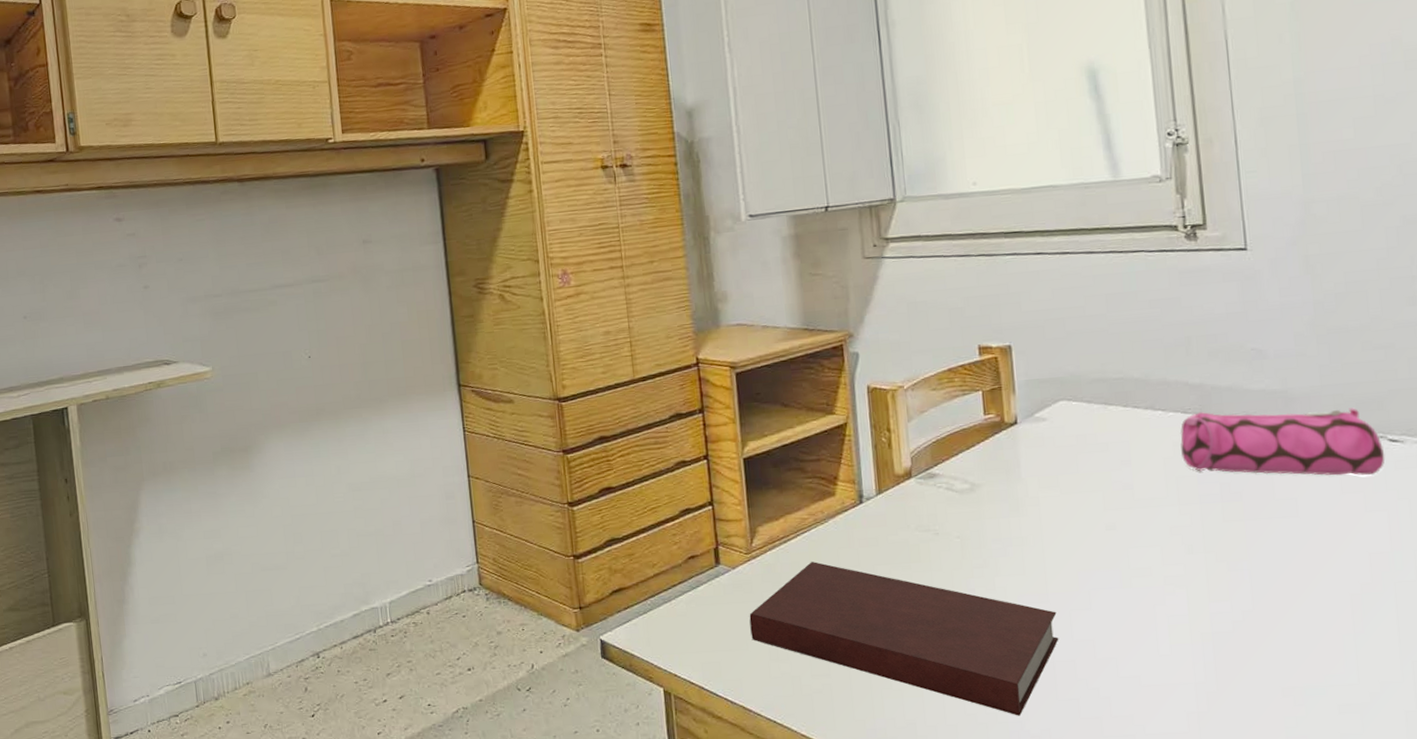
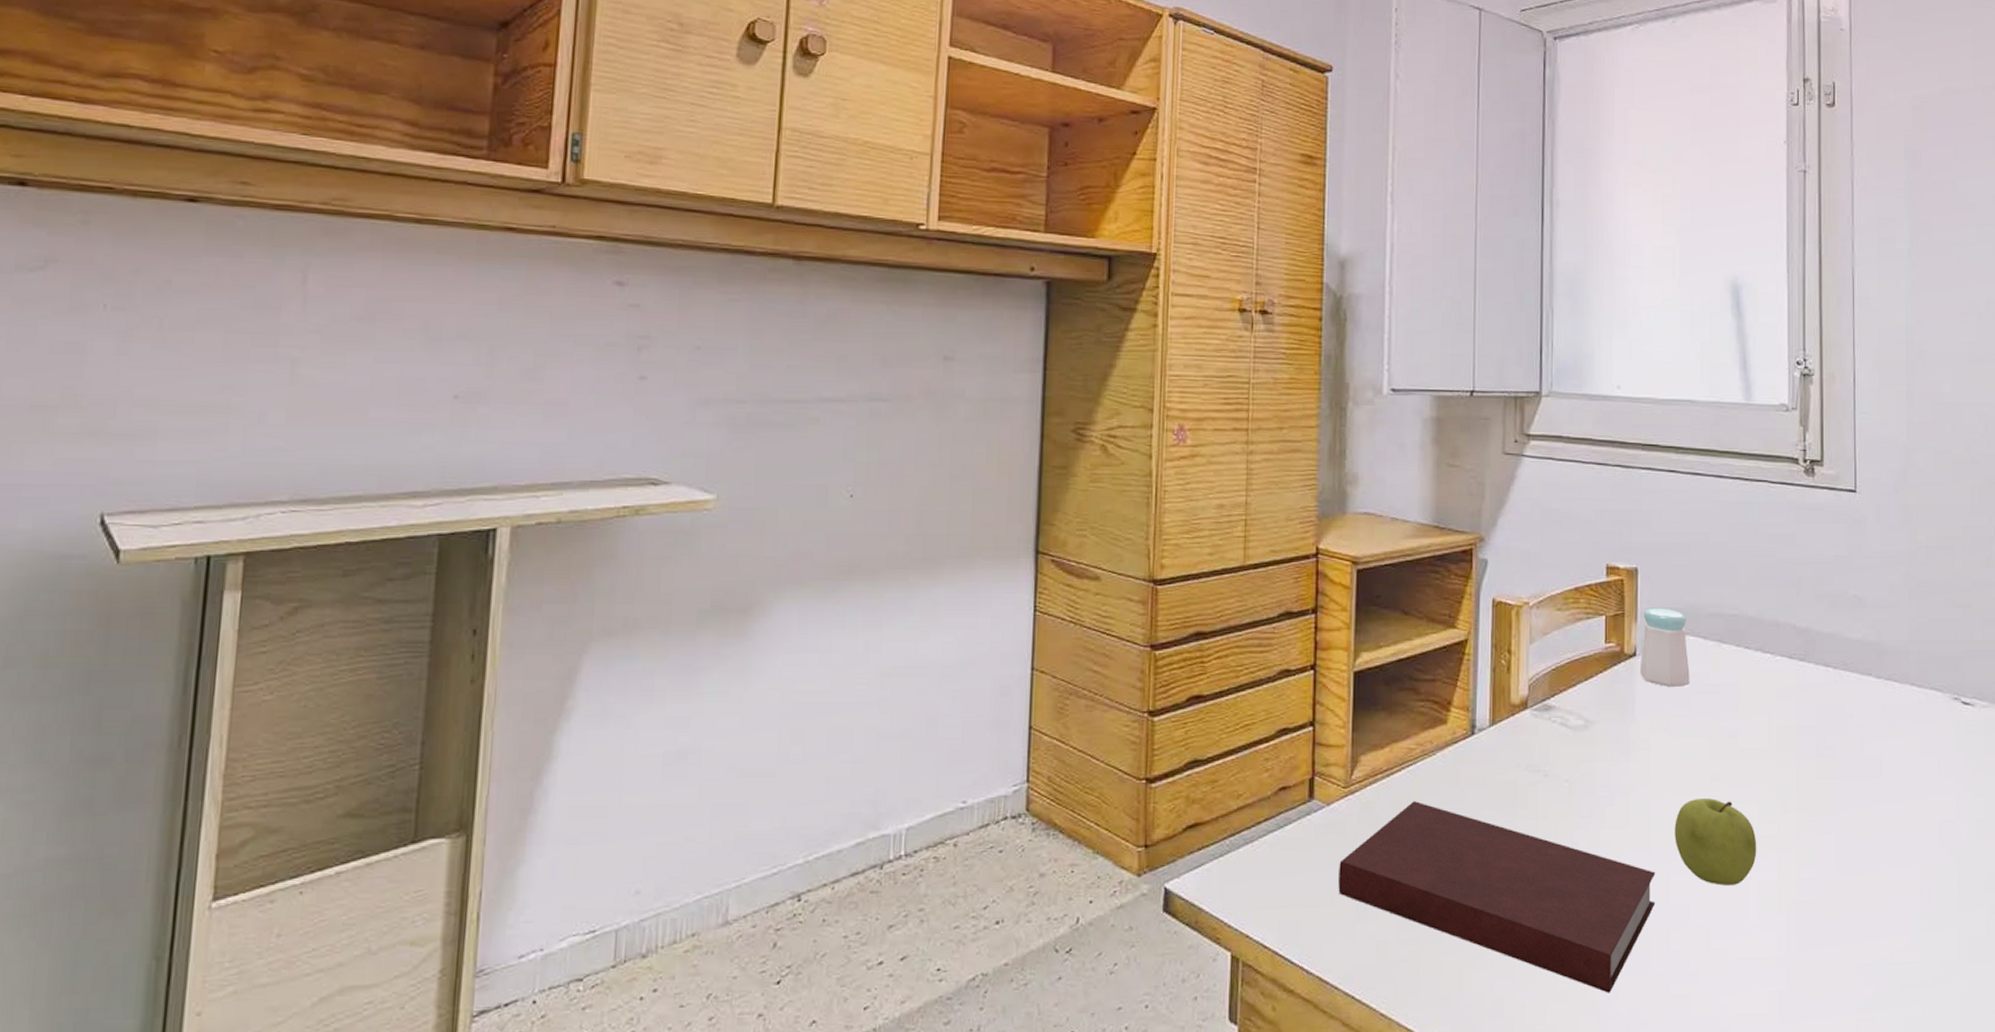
salt shaker: none [1021,378,1077,449] -> present [1640,608,1690,687]
fruit: none [1072,545,1163,621] -> present [1675,798,1757,886]
pencil case: present [1180,408,1385,476] -> none [1785,659,1958,738]

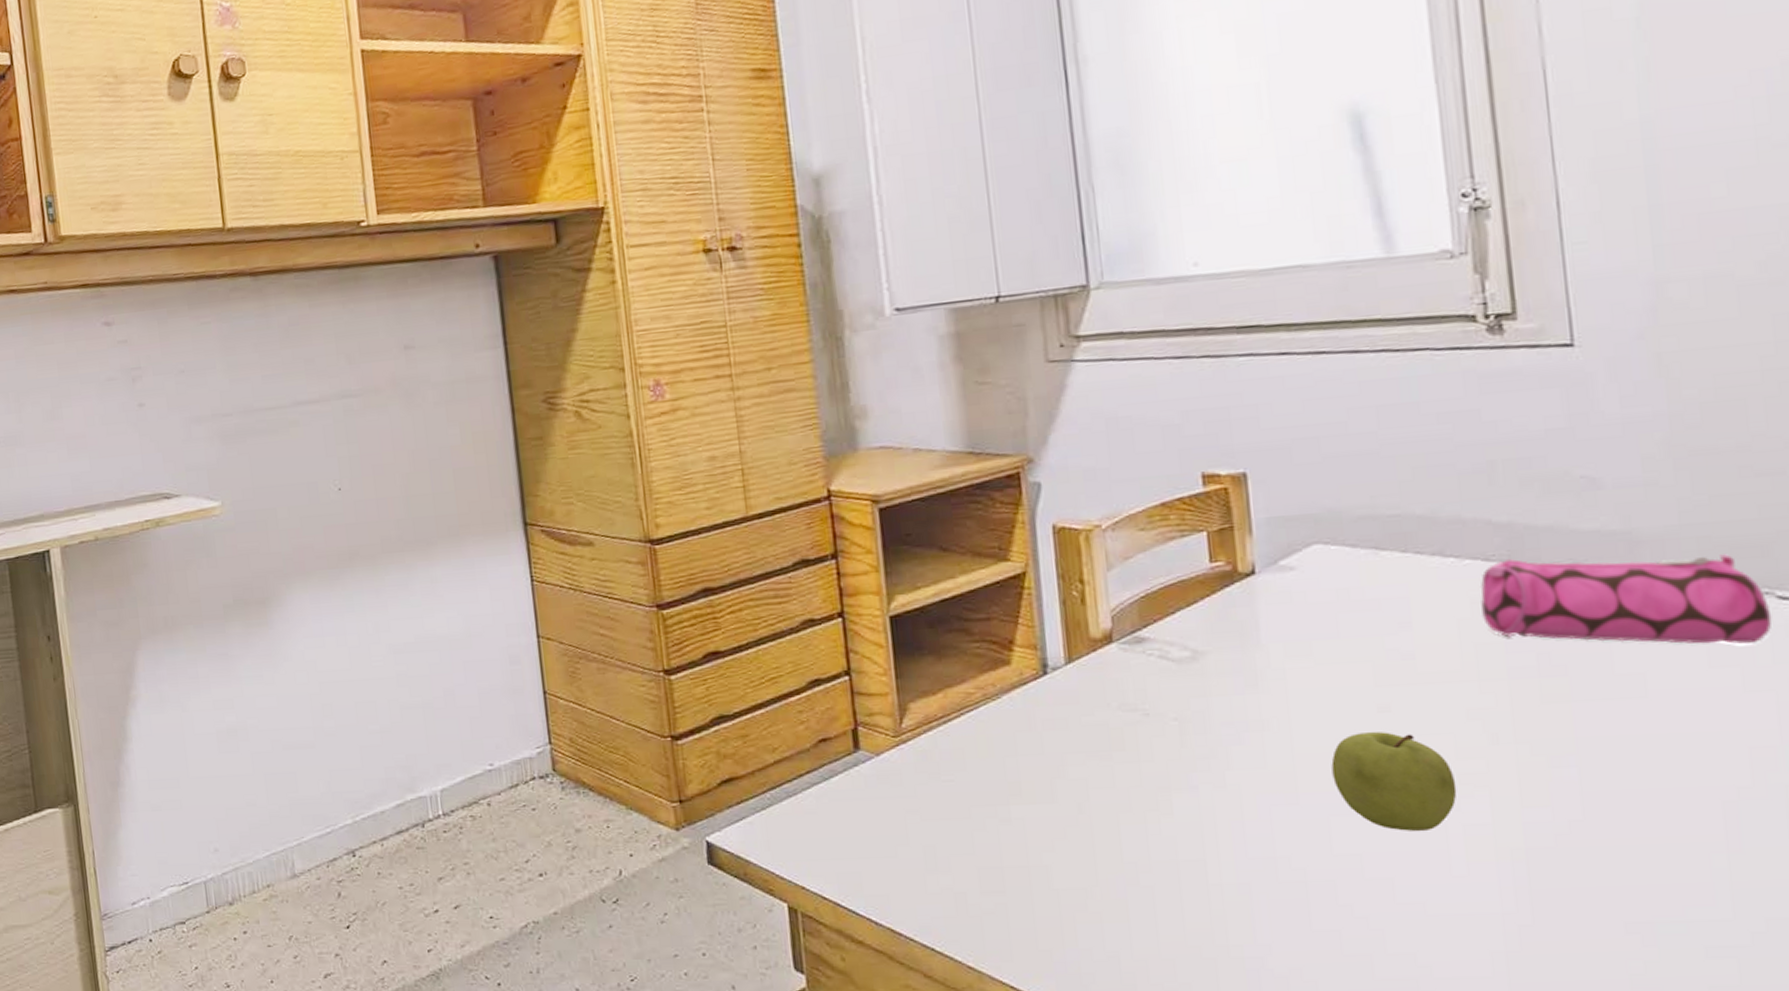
notebook: present [1338,801,1656,993] -> none [898,748,1314,950]
salt shaker: present [1640,608,1690,687] -> none [1260,515,1337,607]
pencil case: none [1785,659,1958,738] -> present [1481,554,1773,644]

